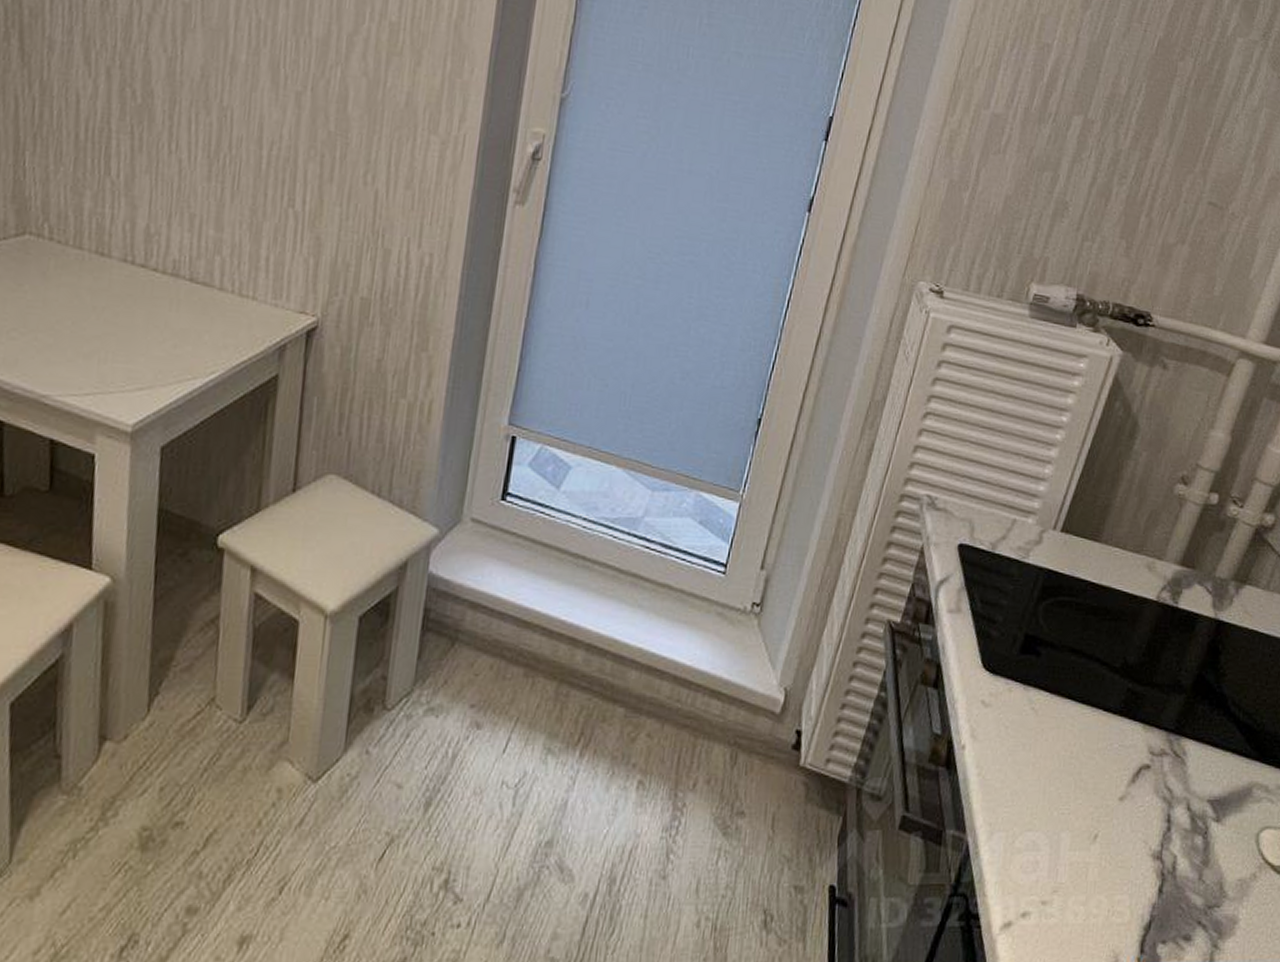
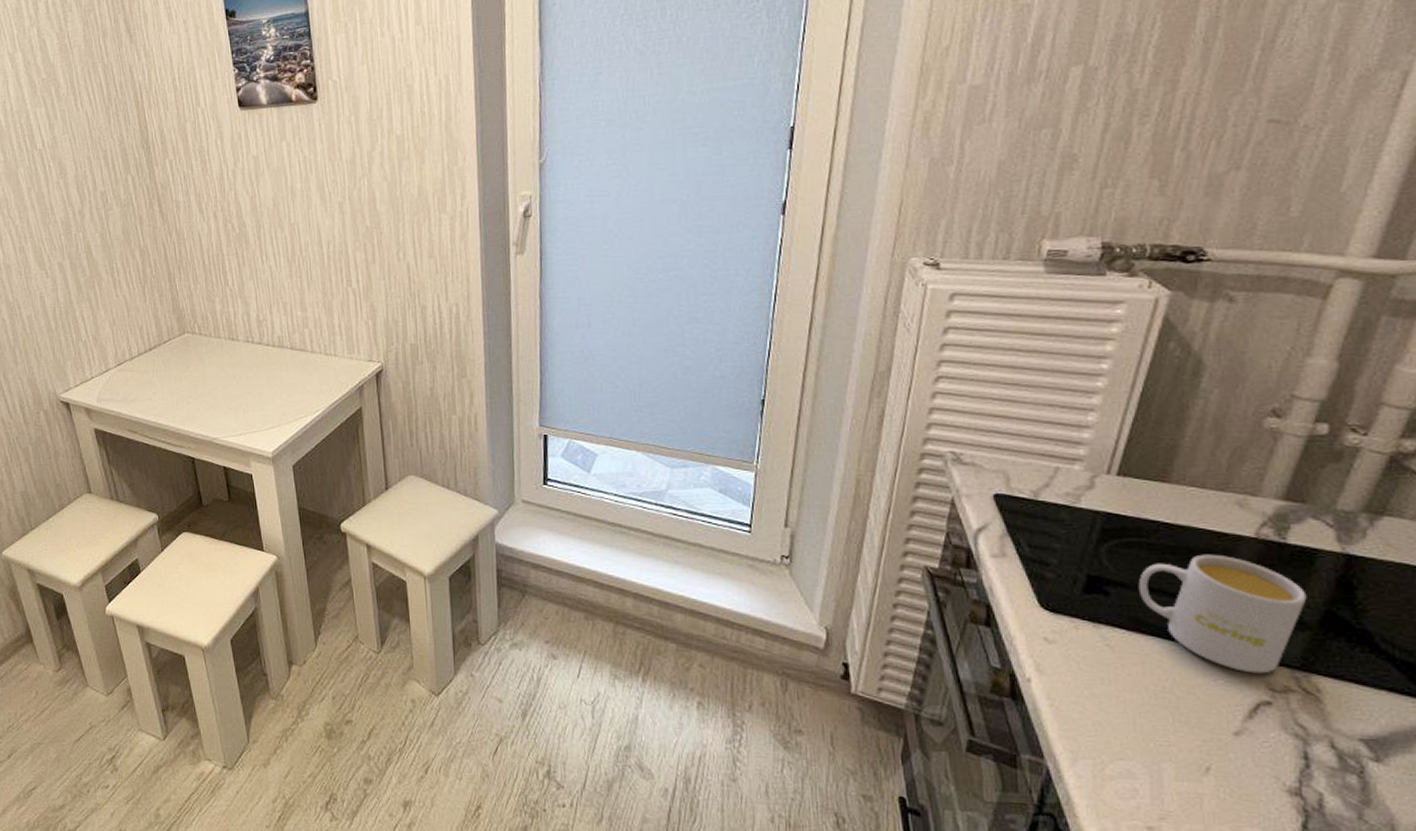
mug: none [1064,616,1187,737] -> present [1138,554,1307,674]

